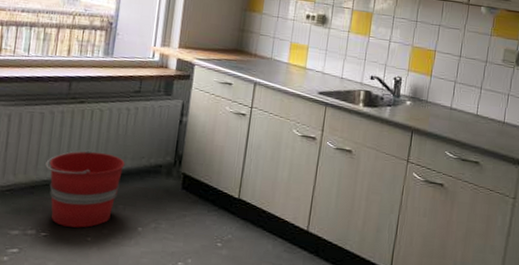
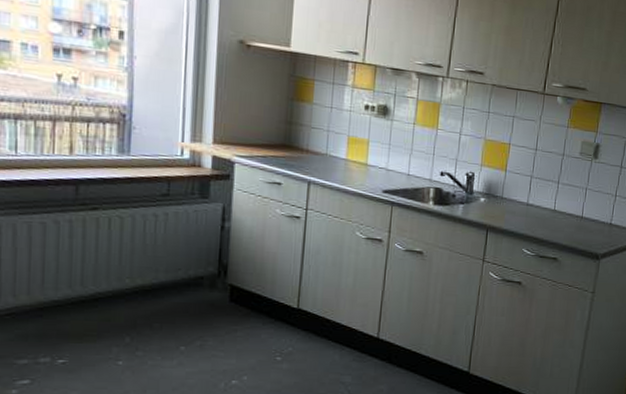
bucket: present [45,149,125,228] -> none [55,263,157,352]

